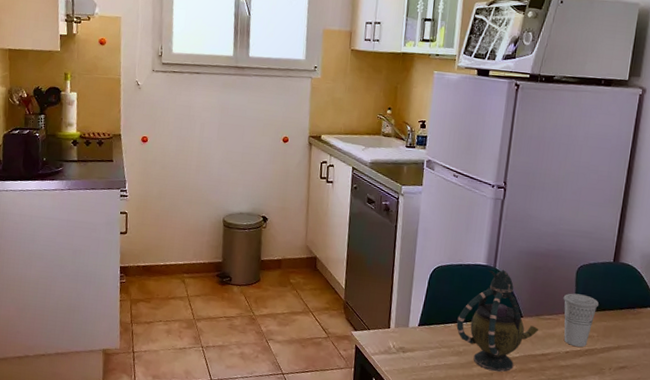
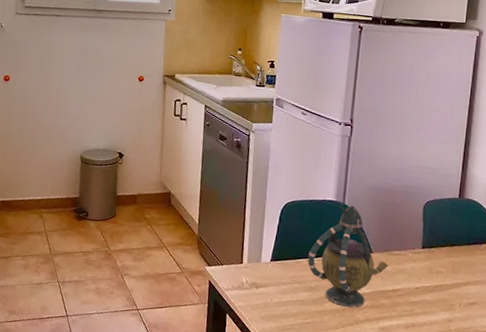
cup: present [563,293,599,347] -> none [411,228,446,283]

